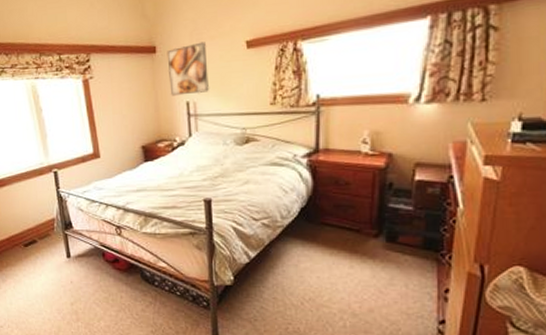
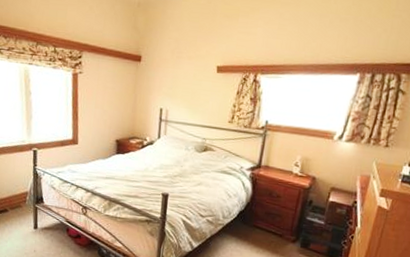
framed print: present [167,42,209,96] -> none [148,60,184,103]

